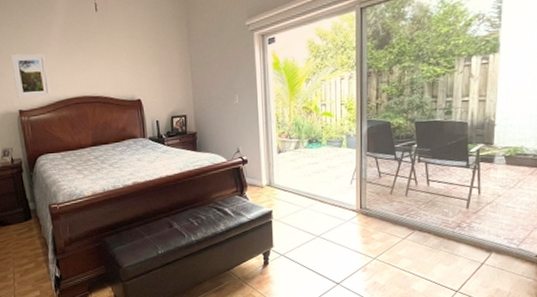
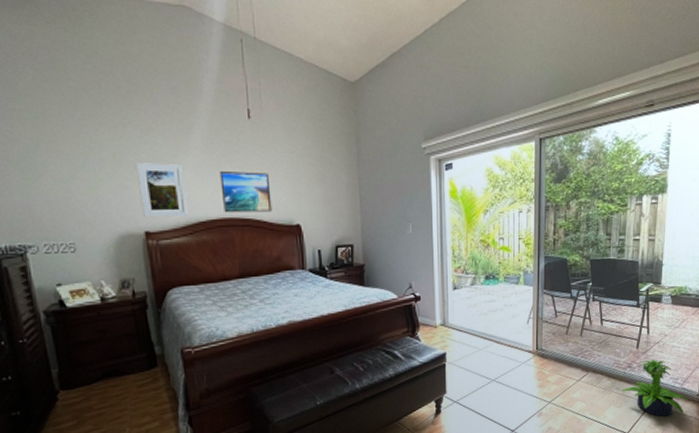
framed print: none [74,56,117,92] -> present [219,170,272,213]
potted plant: none [450,219,526,277] -> present [621,359,688,417]

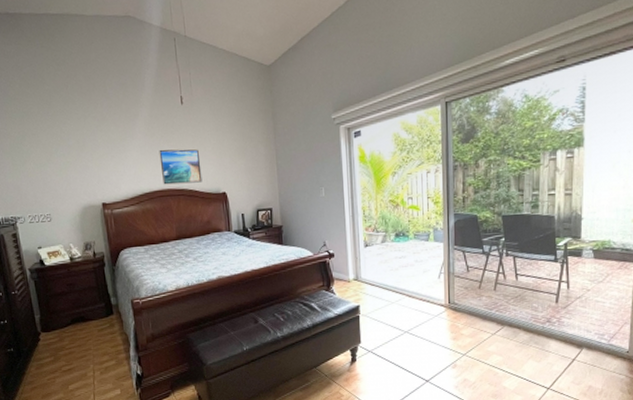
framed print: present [135,163,188,218] -> none [94,146,135,192]
potted plant: present [621,359,688,417] -> none [540,314,617,373]

